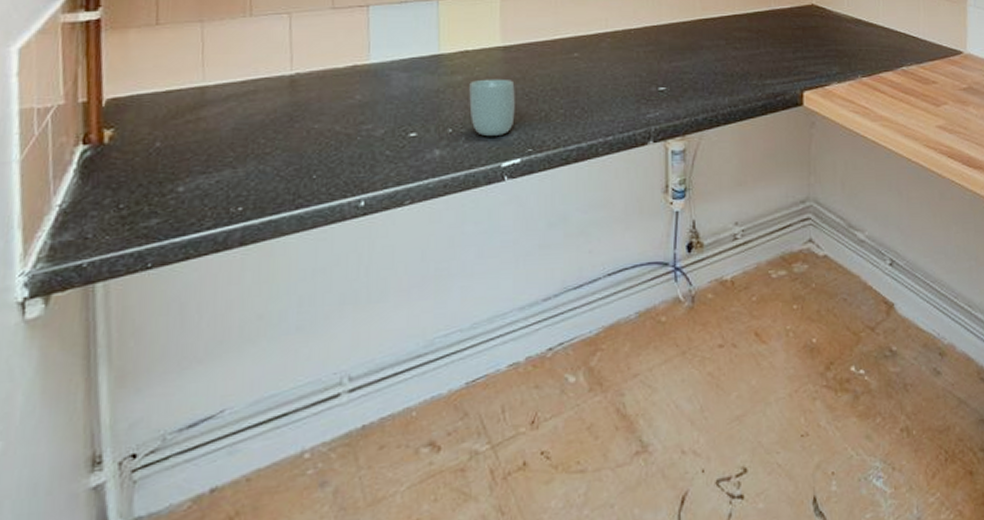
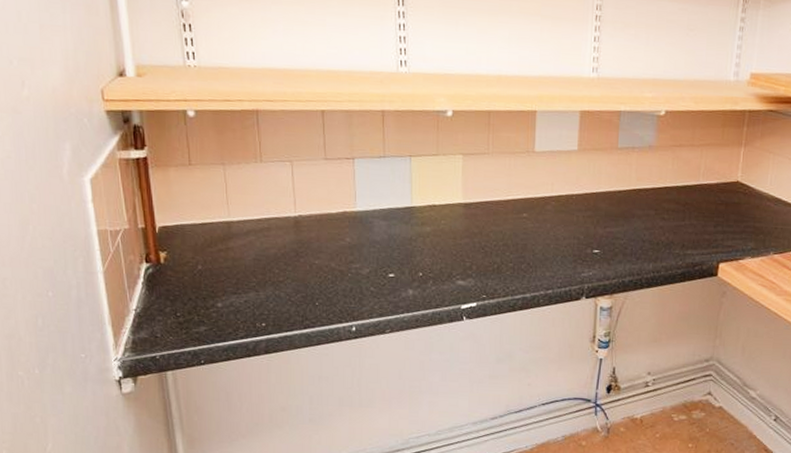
cup: present [469,79,515,137] -> none [436,231,473,283]

